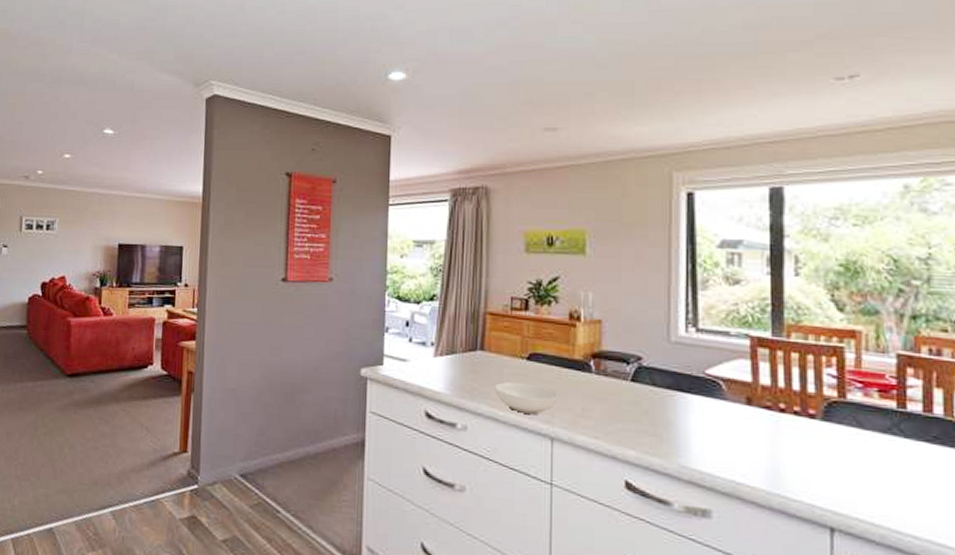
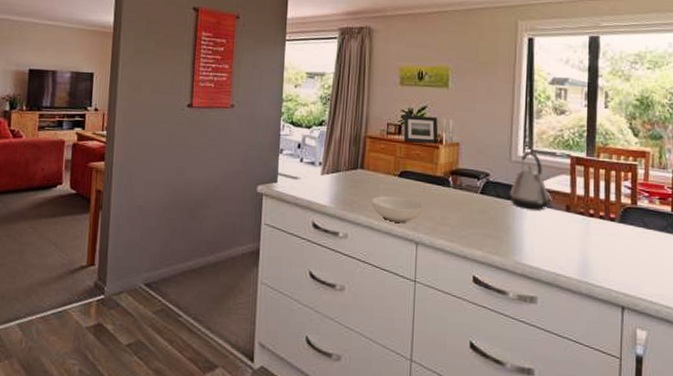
picture frame: none [531,287,575,321] -> present [403,115,439,144]
kettle: none [668,329,723,402] -> present [509,151,550,210]

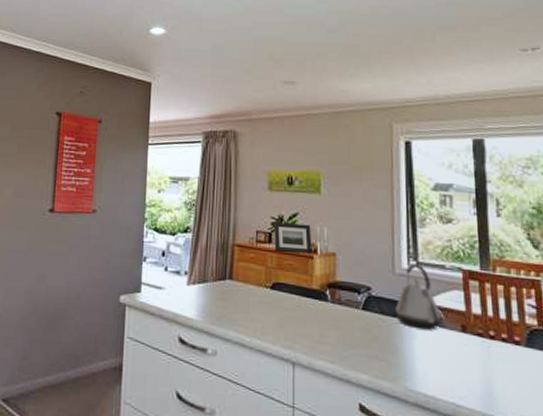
bowl: present [371,195,424,224] -> none [241,309,300,341]

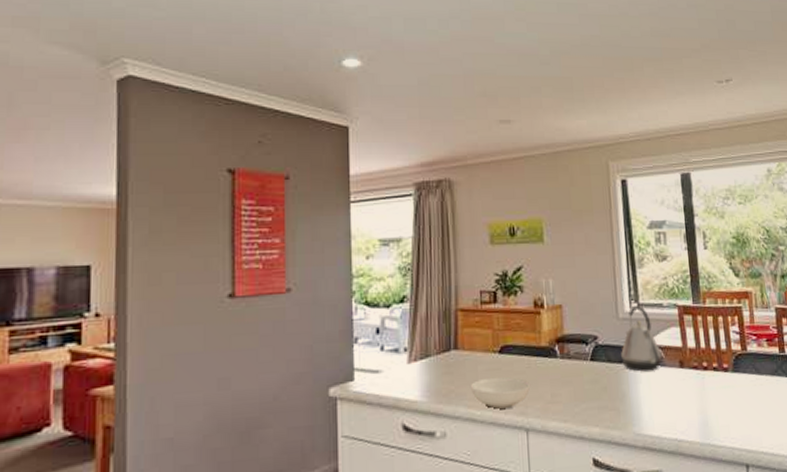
bowl: none [241,309,300,341] -> present [470,377,531,410]
picture frame: present [274,222,312,254] -> none [498,277,539,311]

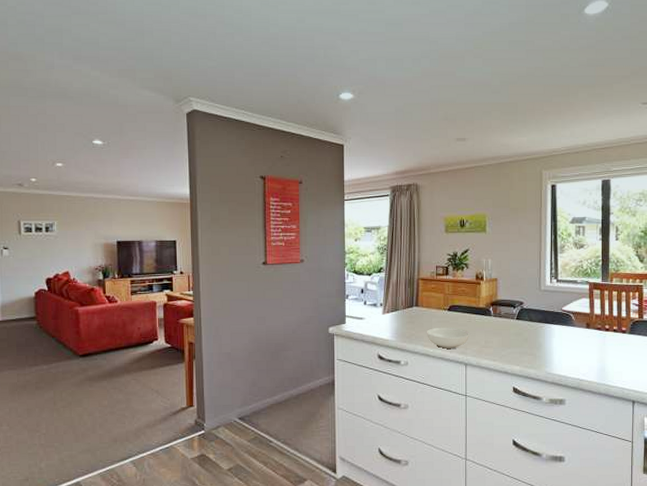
kettle: present [620,305,662,371] -> none [539,280,573,329]

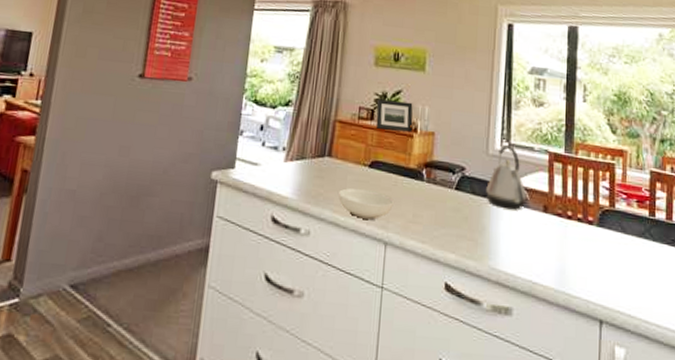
picture frame: none [450,258,480,281] -> present [375,99,413,132]
kettle: none [539,280,573,329] -> present [485,144,527,210]

